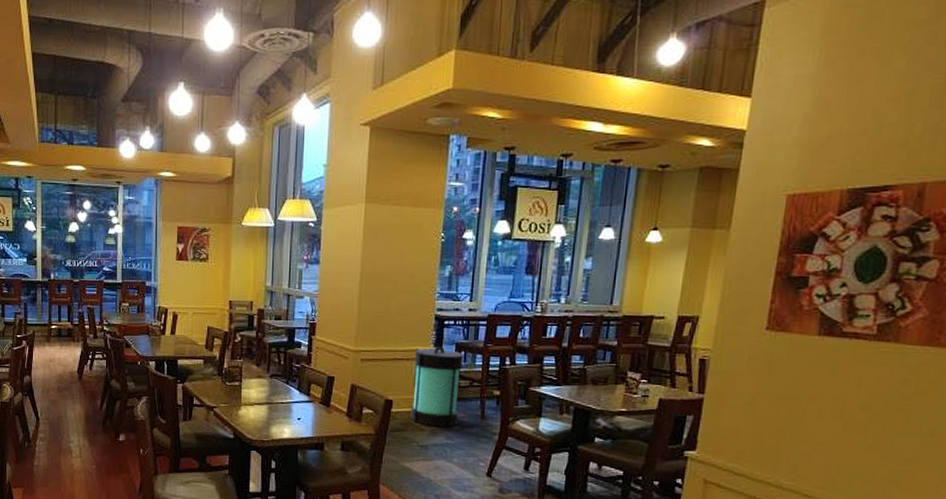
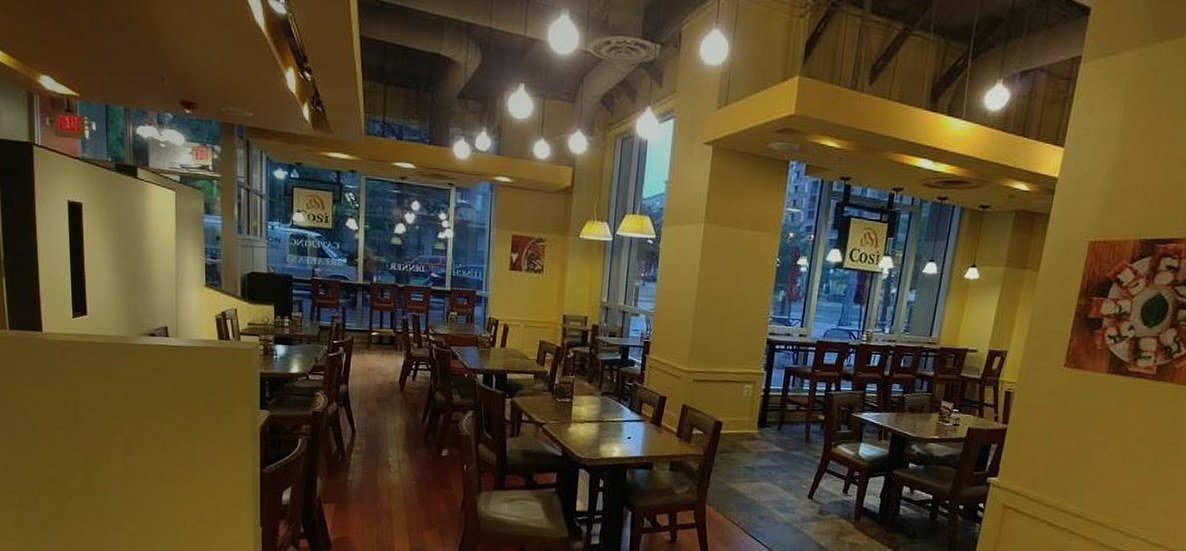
lantern: present [411,346,463,428] -> none [739,370,792,450]

